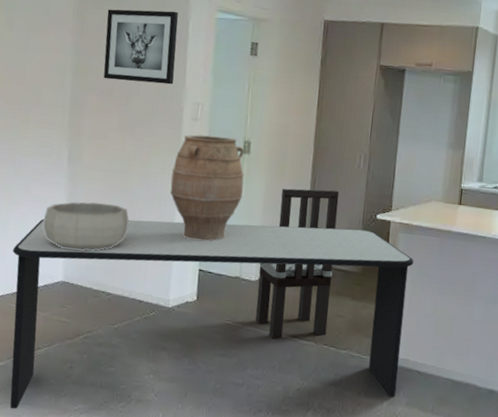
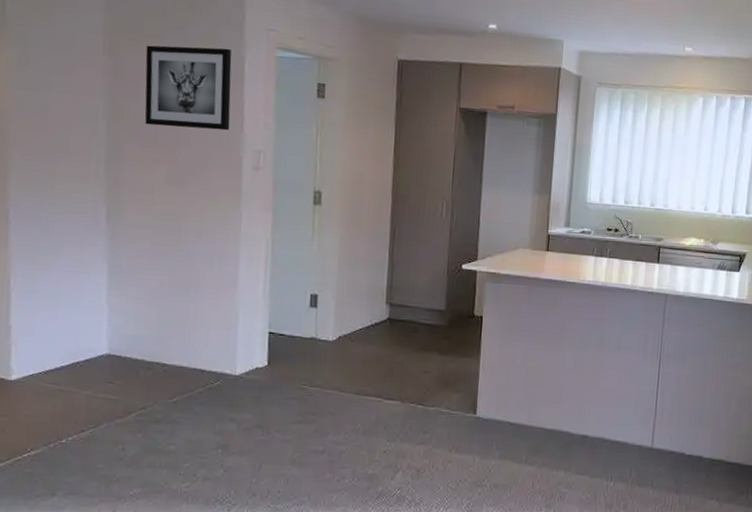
dining table: present [10,218,414,409] -> none [43,280,502,501]
decorative bowl: present [42,201,129,251] -> none [79,263,185,320]
vase: present [170,134,245,242] -> none [231,185,316,302]
dining chair: present [255,188,340,339] -> none [335,240,422,400]

